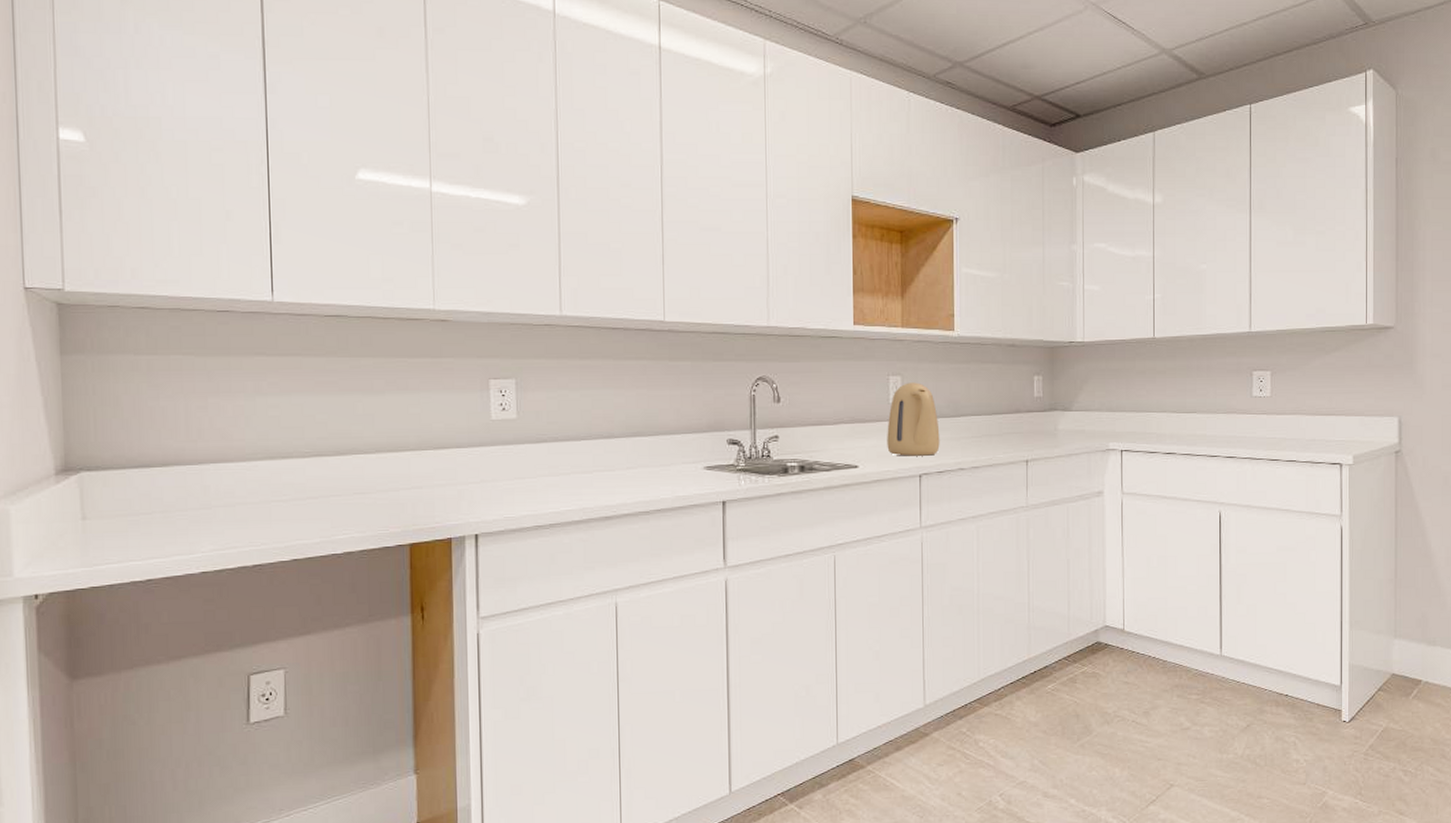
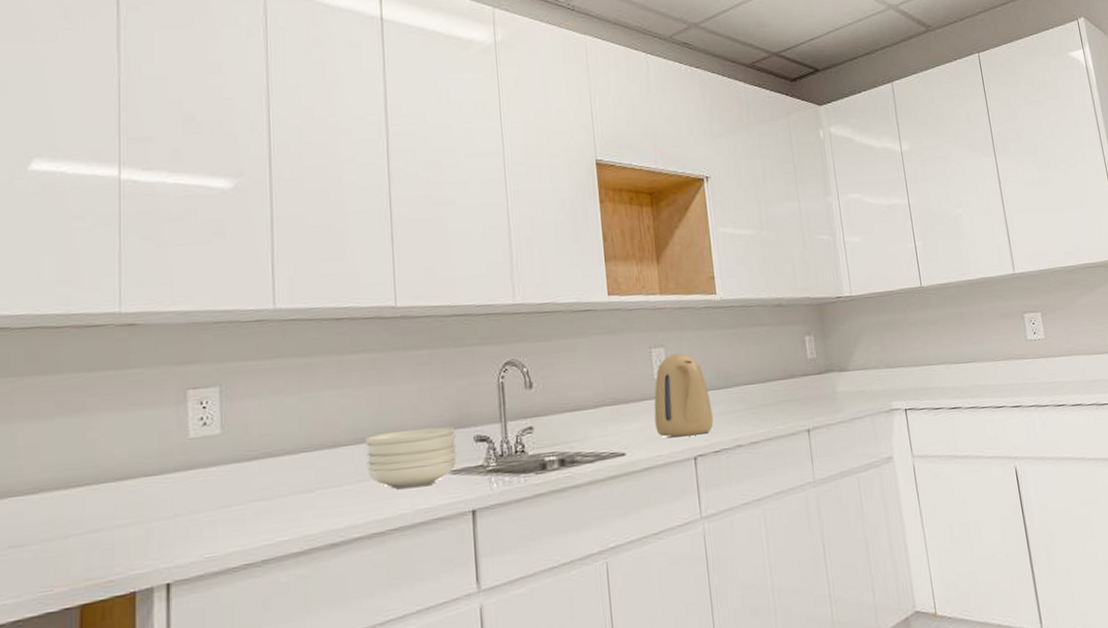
bowl: none [635,428,712,478] -> present [365,427,457,490]

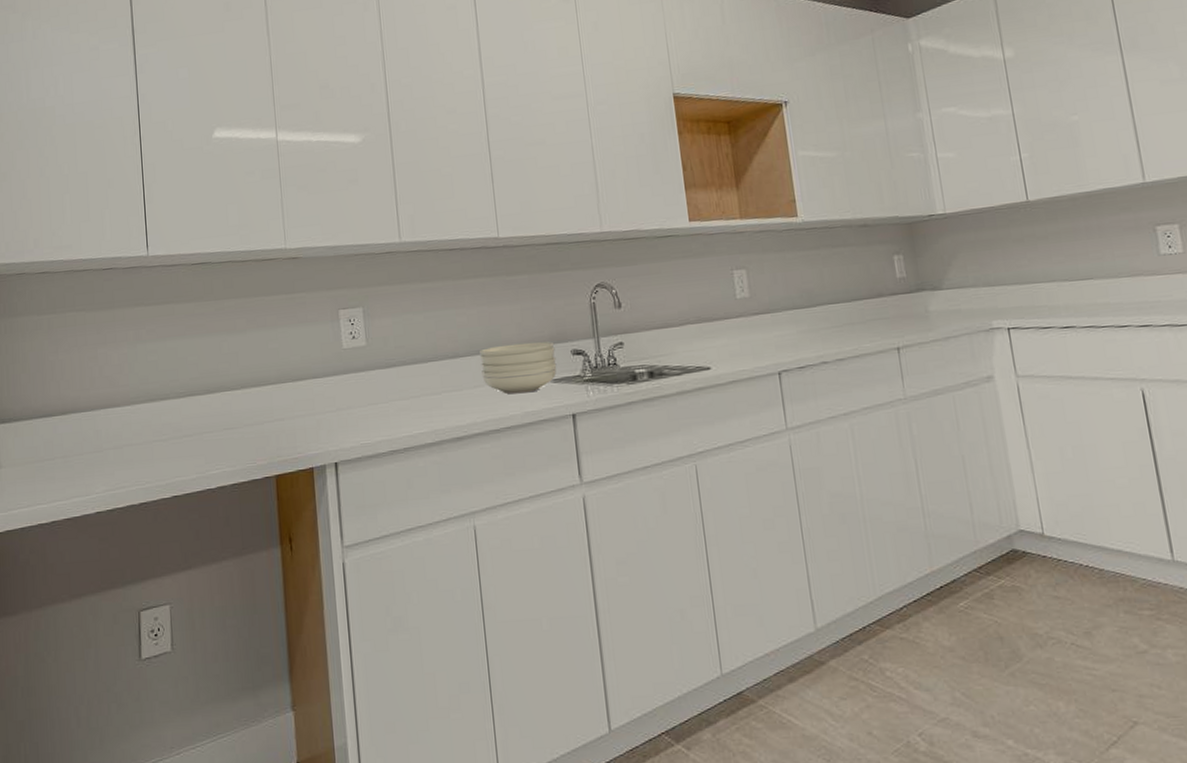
kettle: present [654,353,714,438] -> none [737,274,798,354]

